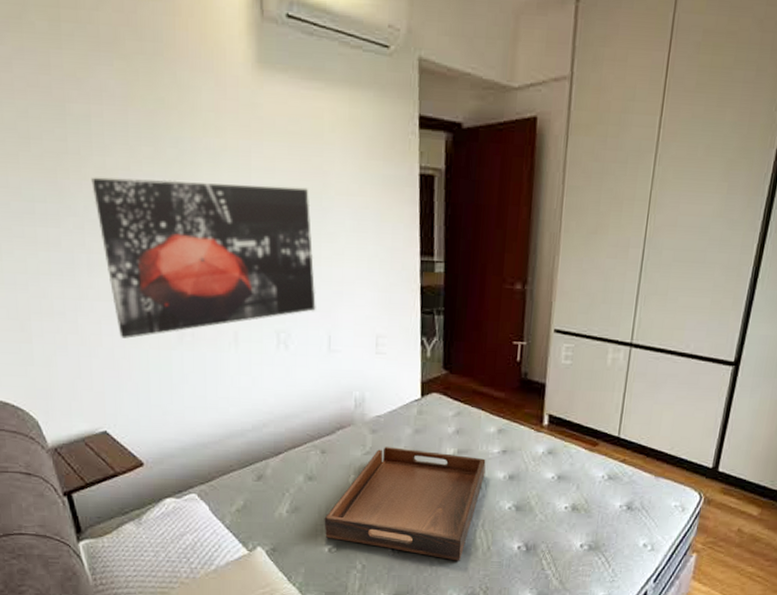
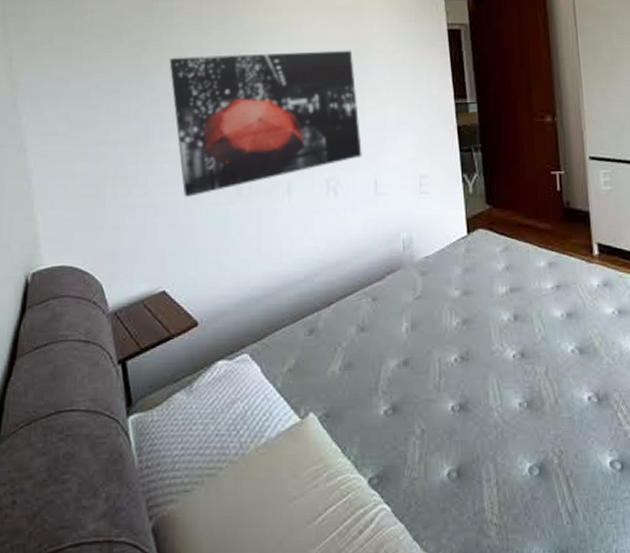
serving tray: present [324,447,486,561] -> none [378,289,541,419]

